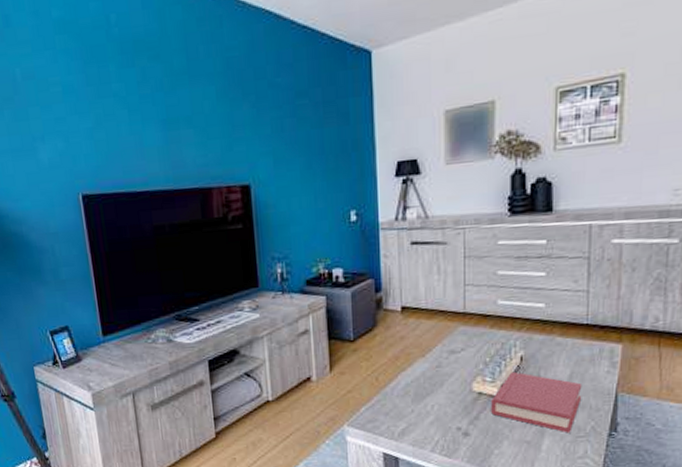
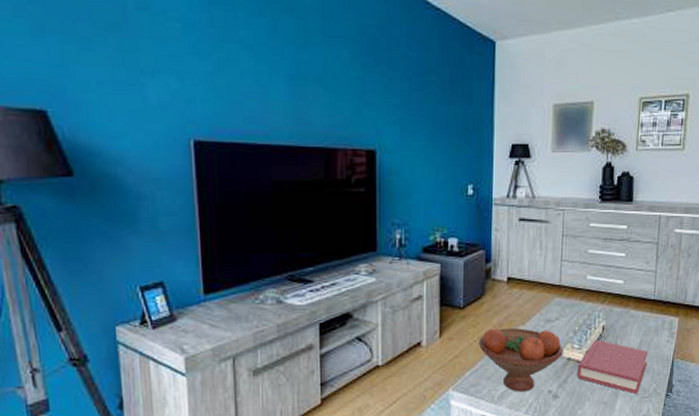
fruit bowl: none [373,360,472,429] -> present [479,327,563,392]

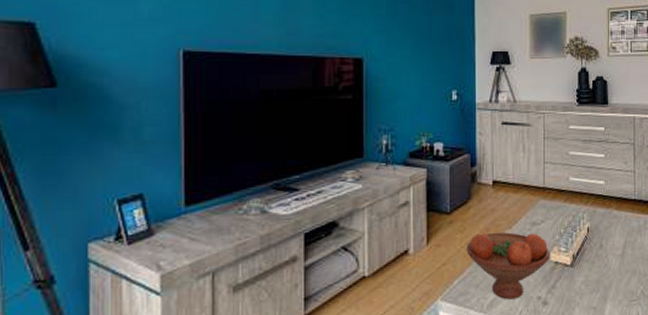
hardback book: present [577,339,649,395] -> none [565,241,633,298]

